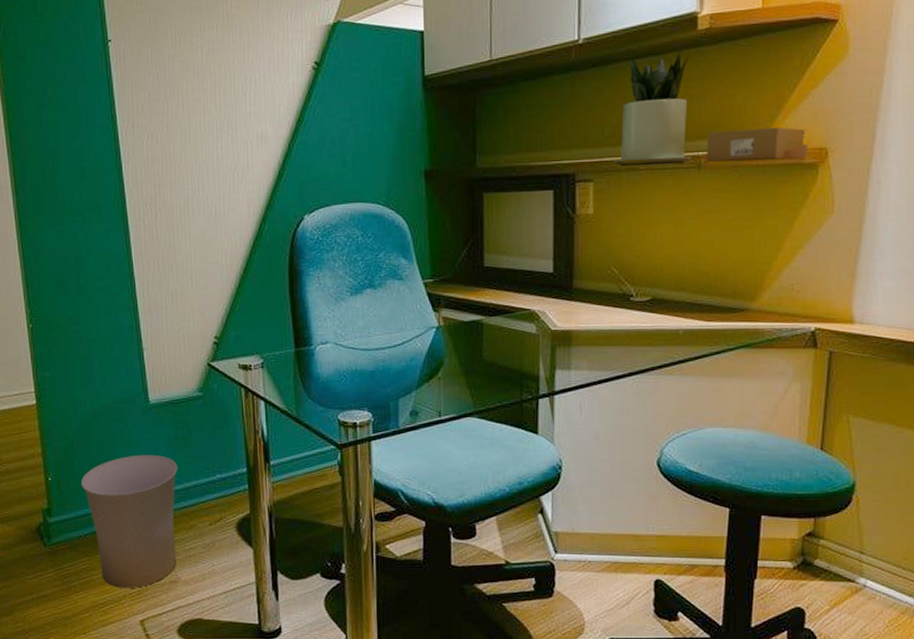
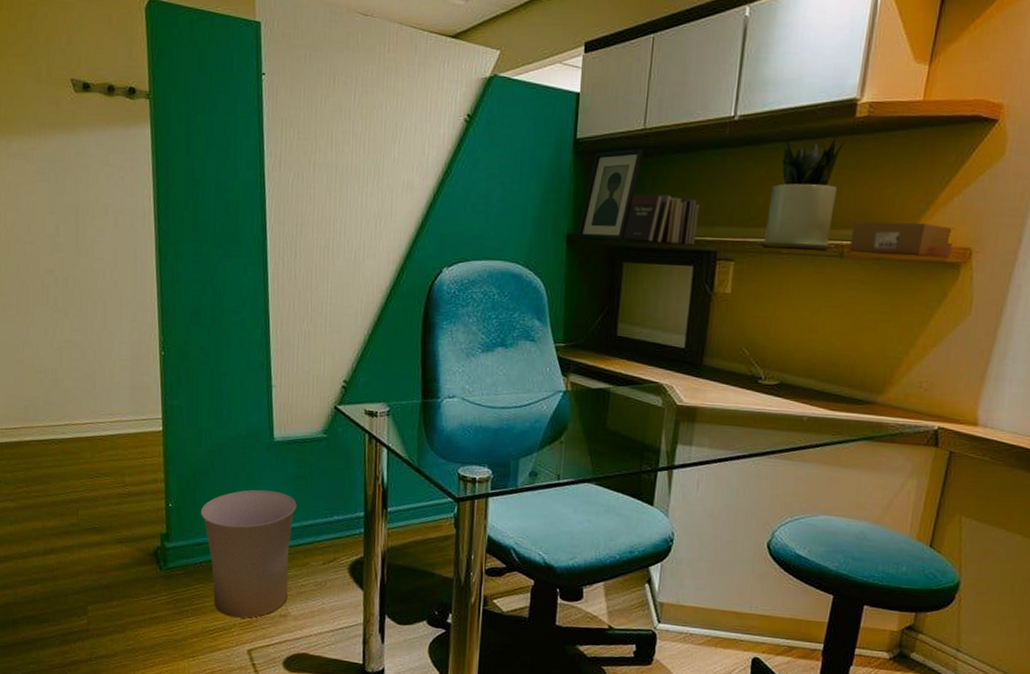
picture frame: none [434,80,493,173] -> present [577,149,644,241]
books: none [481,123,554,173] -> present [623,194,700,245]

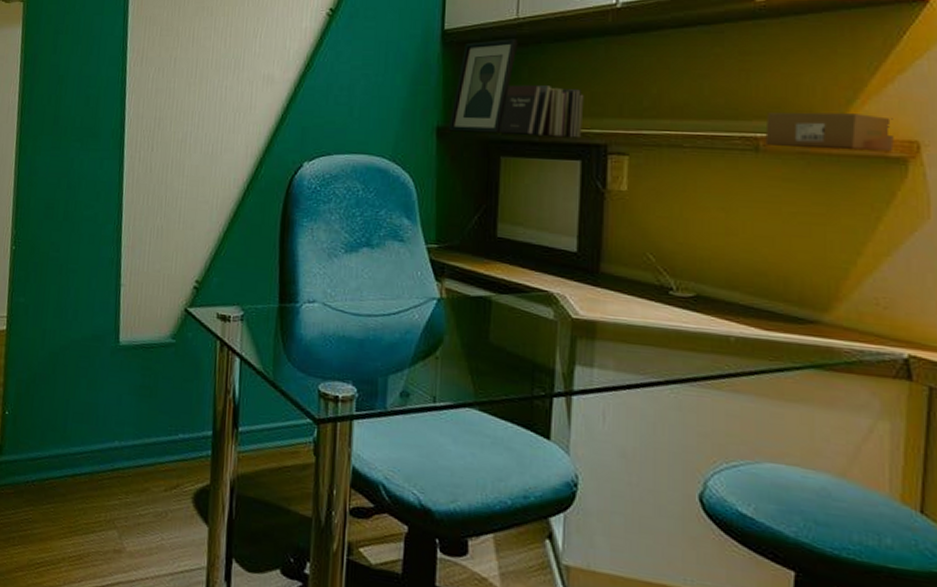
waste bin: present [201,489,297,618] -> none [37,399,139,552]
planter: present [756,137,845,252] -> none [653,23,747,145]

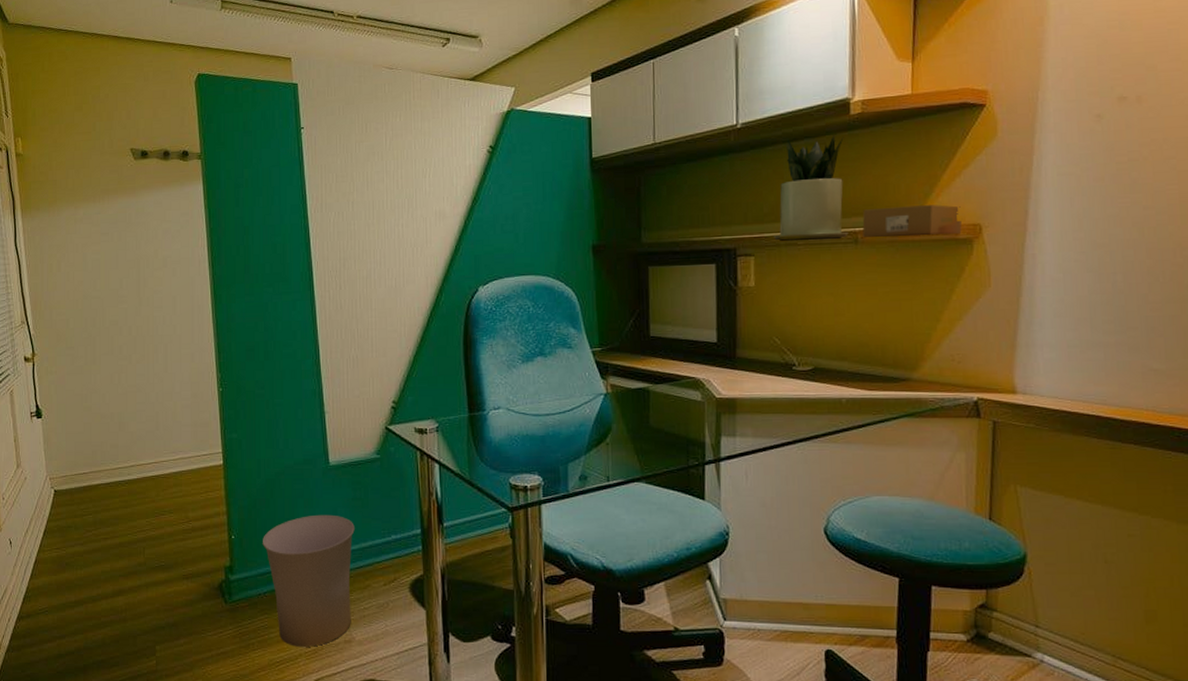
waste bin: none [37,399,139,552] -> present [263,514,355,647]
picture frame: present [448,39,518,133] -> none [602,162,656,248]
books: present [500,85,584,138] -> none [646,201,715,247]
planter: none [653,23,747,145] -> present [773,135,849,242]

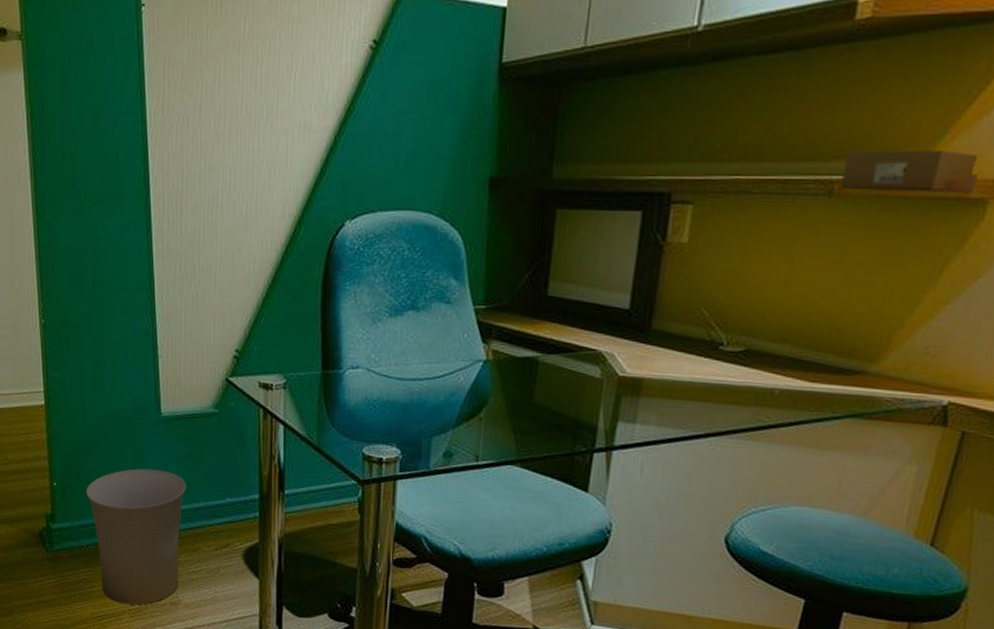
planter: present [773,135,849,242] -> none [721,47,840,190]

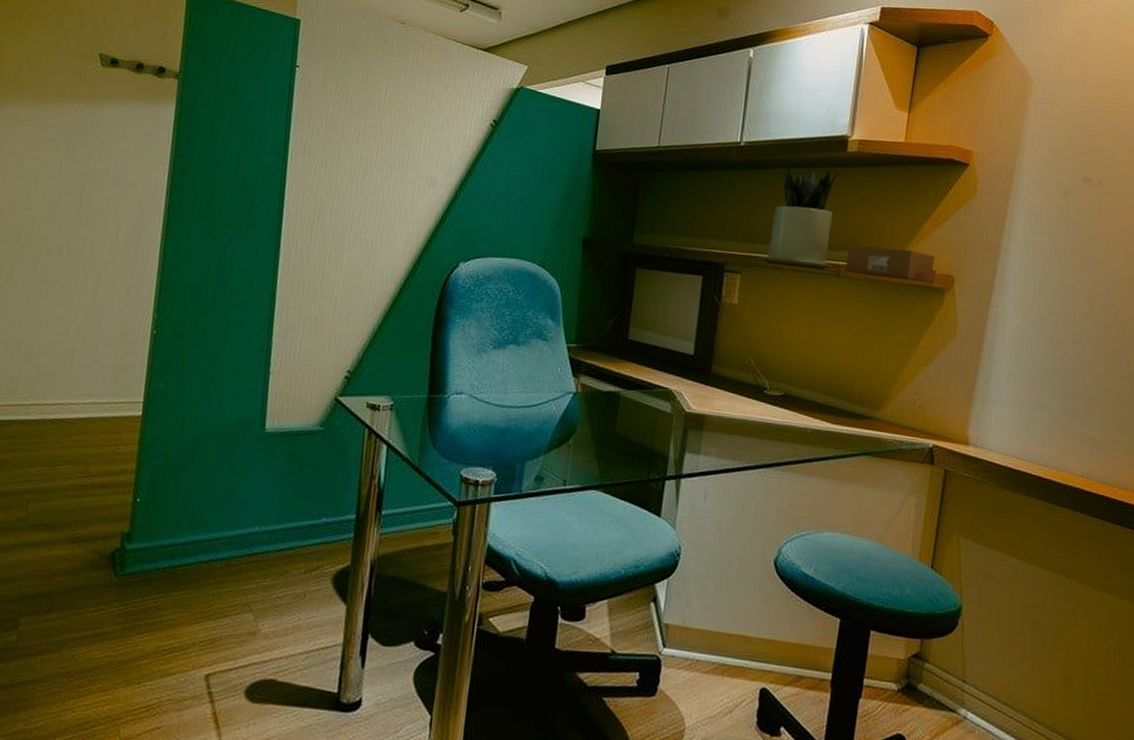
waste bin: present [86,468,186,605] -> none [172,485,282,636]
planter: none [721,47,840,190] -> present [761,164,839,271]

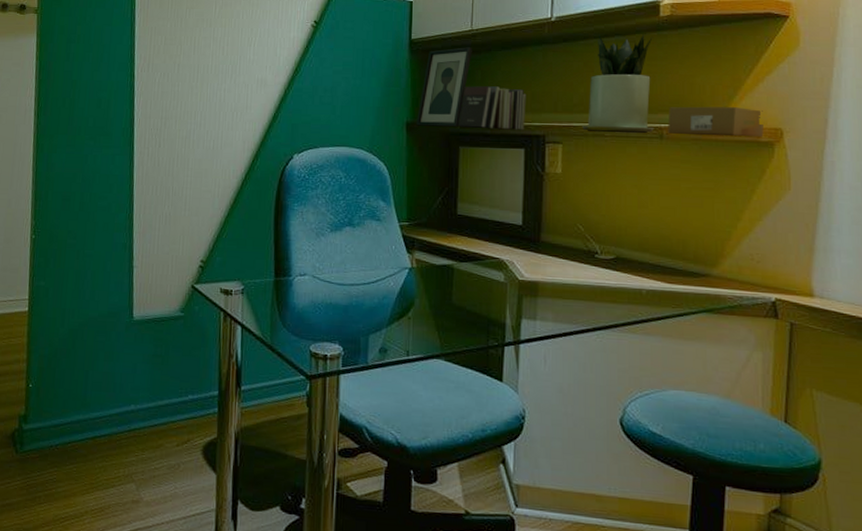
picture frame: none [593,163,658,248] -> present [416,47,472,127]
books: none [637,205,709,257] -> present [458,86,526,130]

